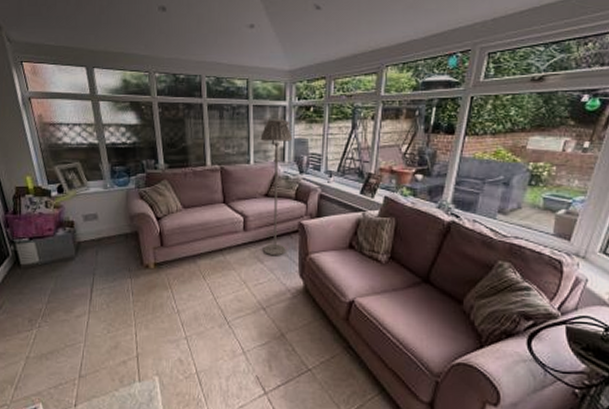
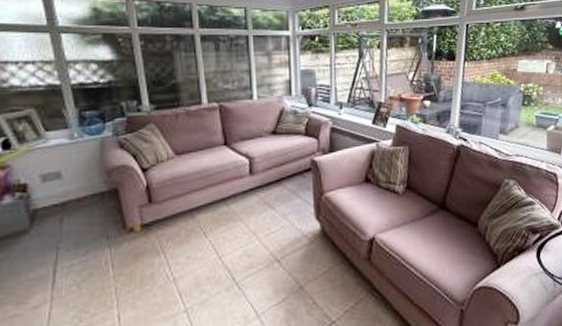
floor lamp: present [260,120,293,256] -> none [263,50,299,200]

